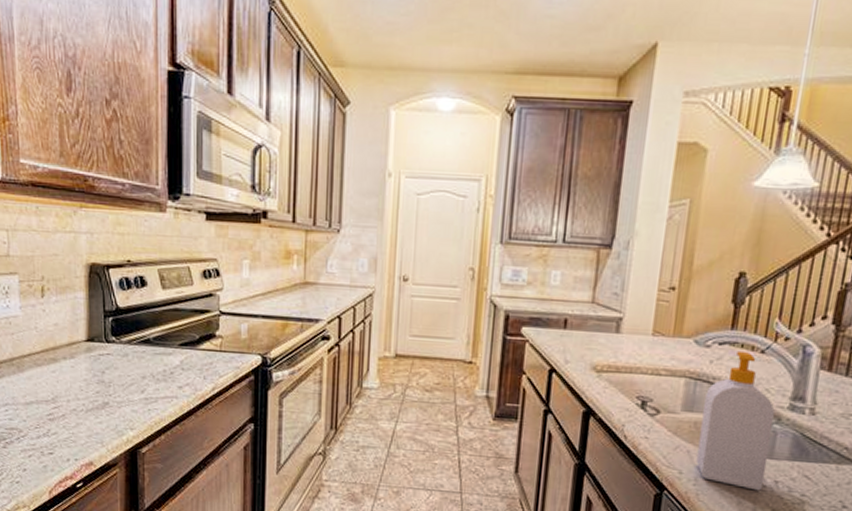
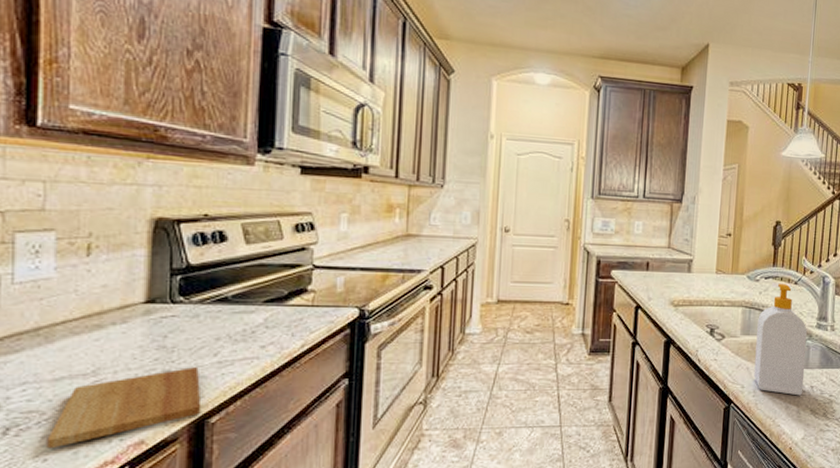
cutting board: none [24,401,134,461] -> present [46,367,202,449]

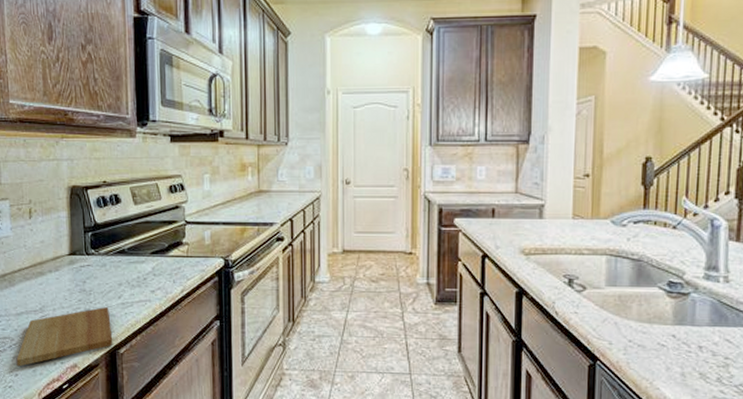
soap bottle: present [754,283,807,396] -> none [624,227,691,357]

